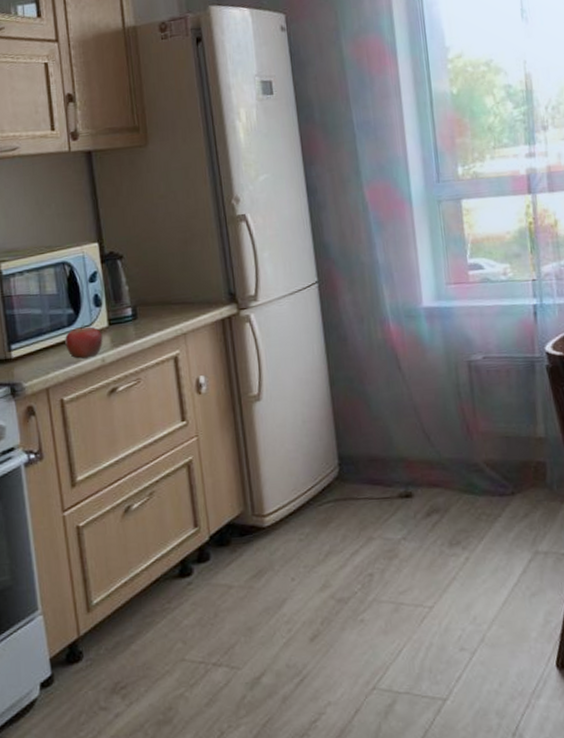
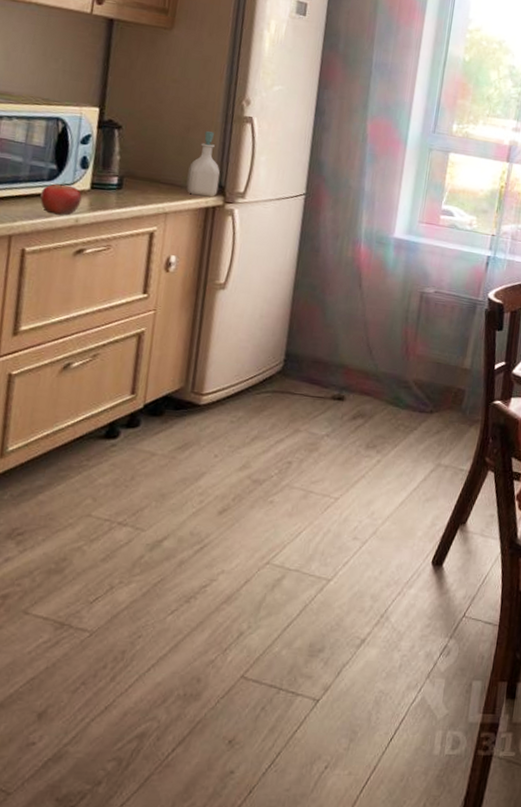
soap bottle: none [195,239,230,309] -> present [186,131,221,198]

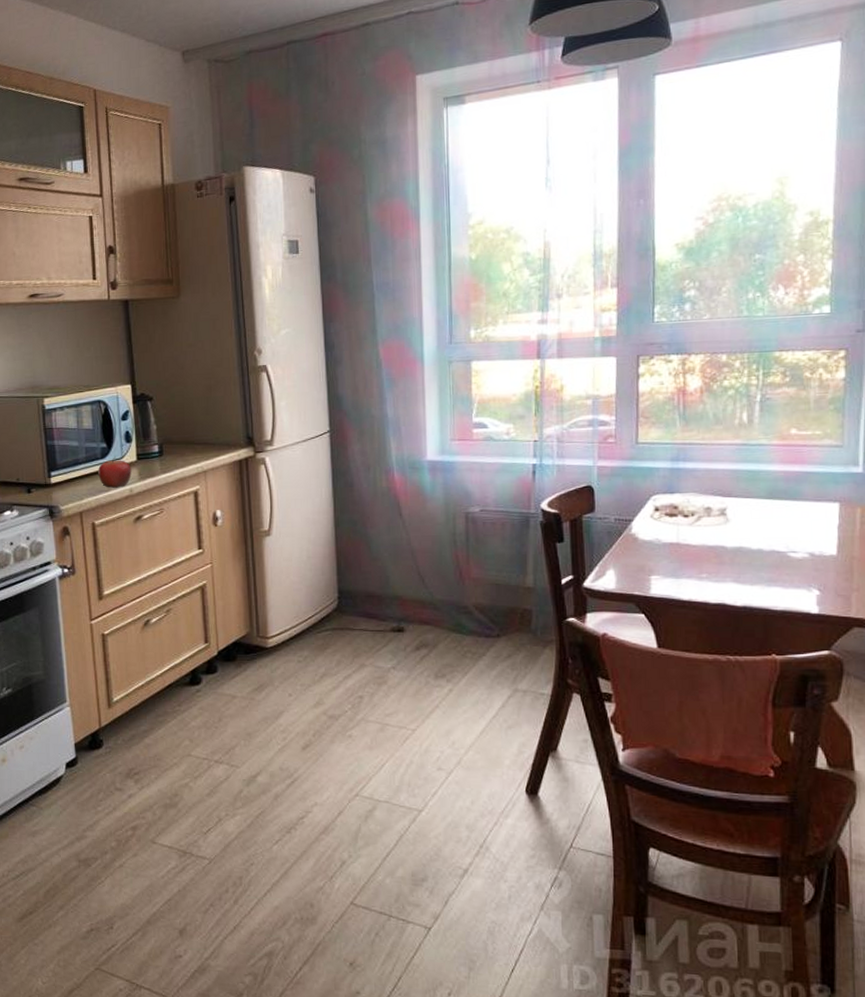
soap bottle: present [186,131,221,198] -> none [217,387,247,450]

